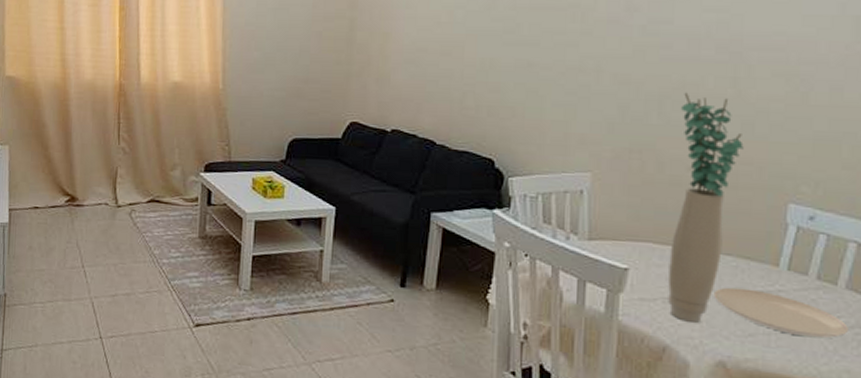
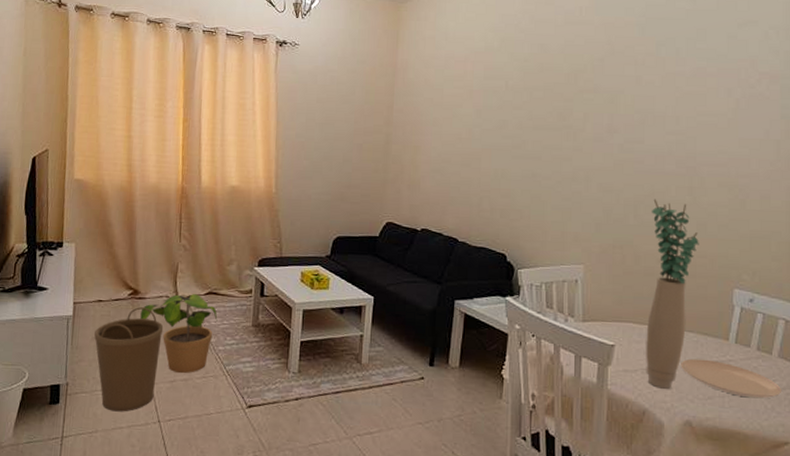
basket: none [31,215,103,326] -> present [94,307,164,412]
potted plant: none [78,201,161,287] -> present [140,294,218,373]

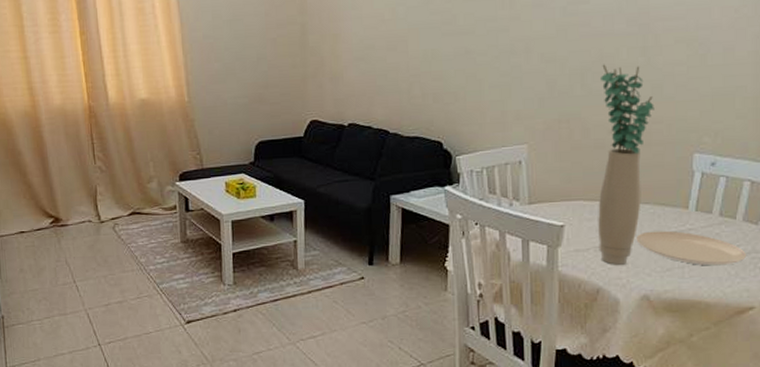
basket: present [94,307,164,412] -> none [22,234,91,339]
potted plant: present [140,294,218,373] -> none [65,216,145,296]

